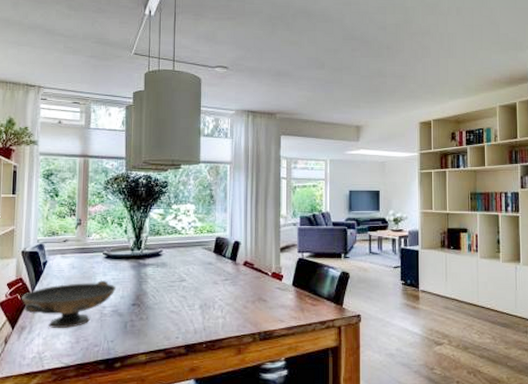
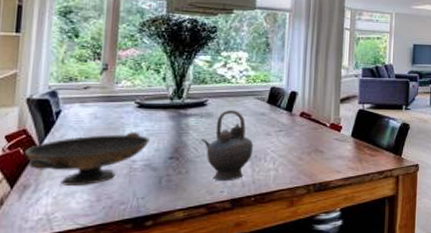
teapot: none [158,260,203,328] -> present [201,110,254,182]

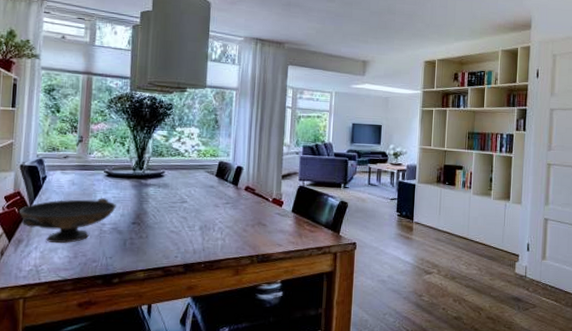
teapot: present [201,110,254,182] -> none [159,182,204,248]

